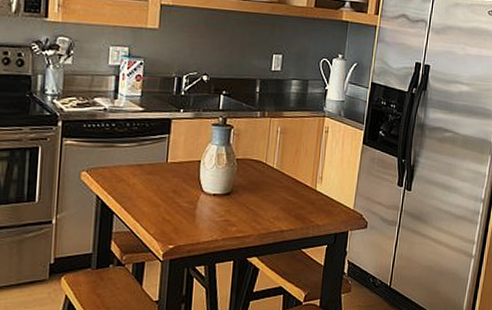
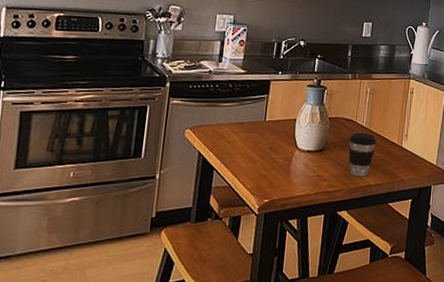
coffee cup: none [258,174,289,222] -> present [348,132,377,177]

